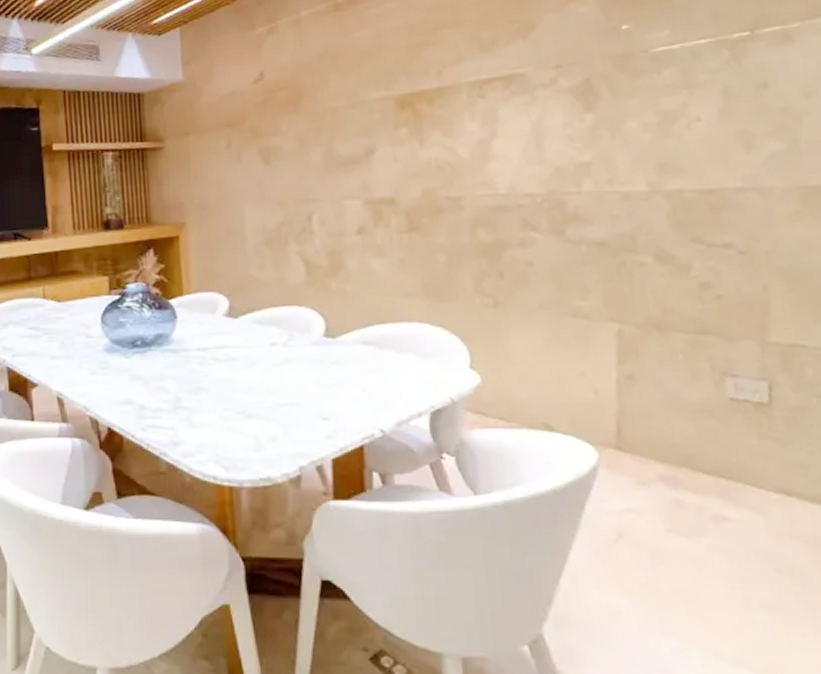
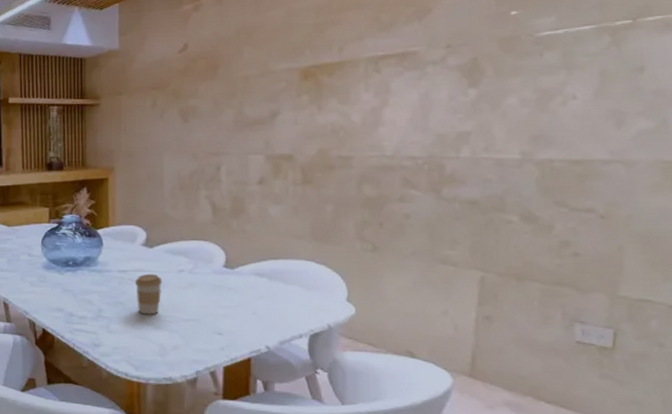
coffee cup: none [218,350,252,401] -> present [134,273,162,315]

